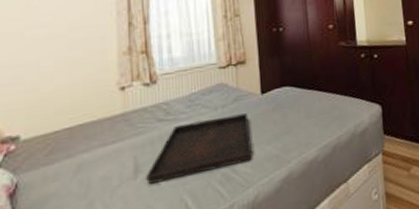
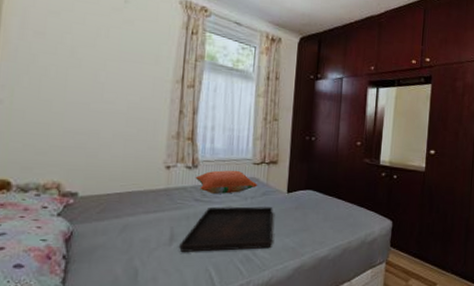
pillow: none [155,78,228,110] -> present [195,170,258,194]

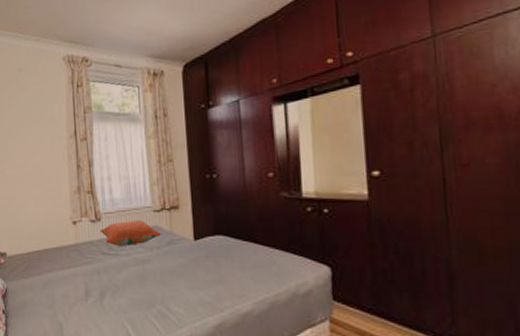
serving tray: present [179,206,274,253] -> none [95,257,186,308]

